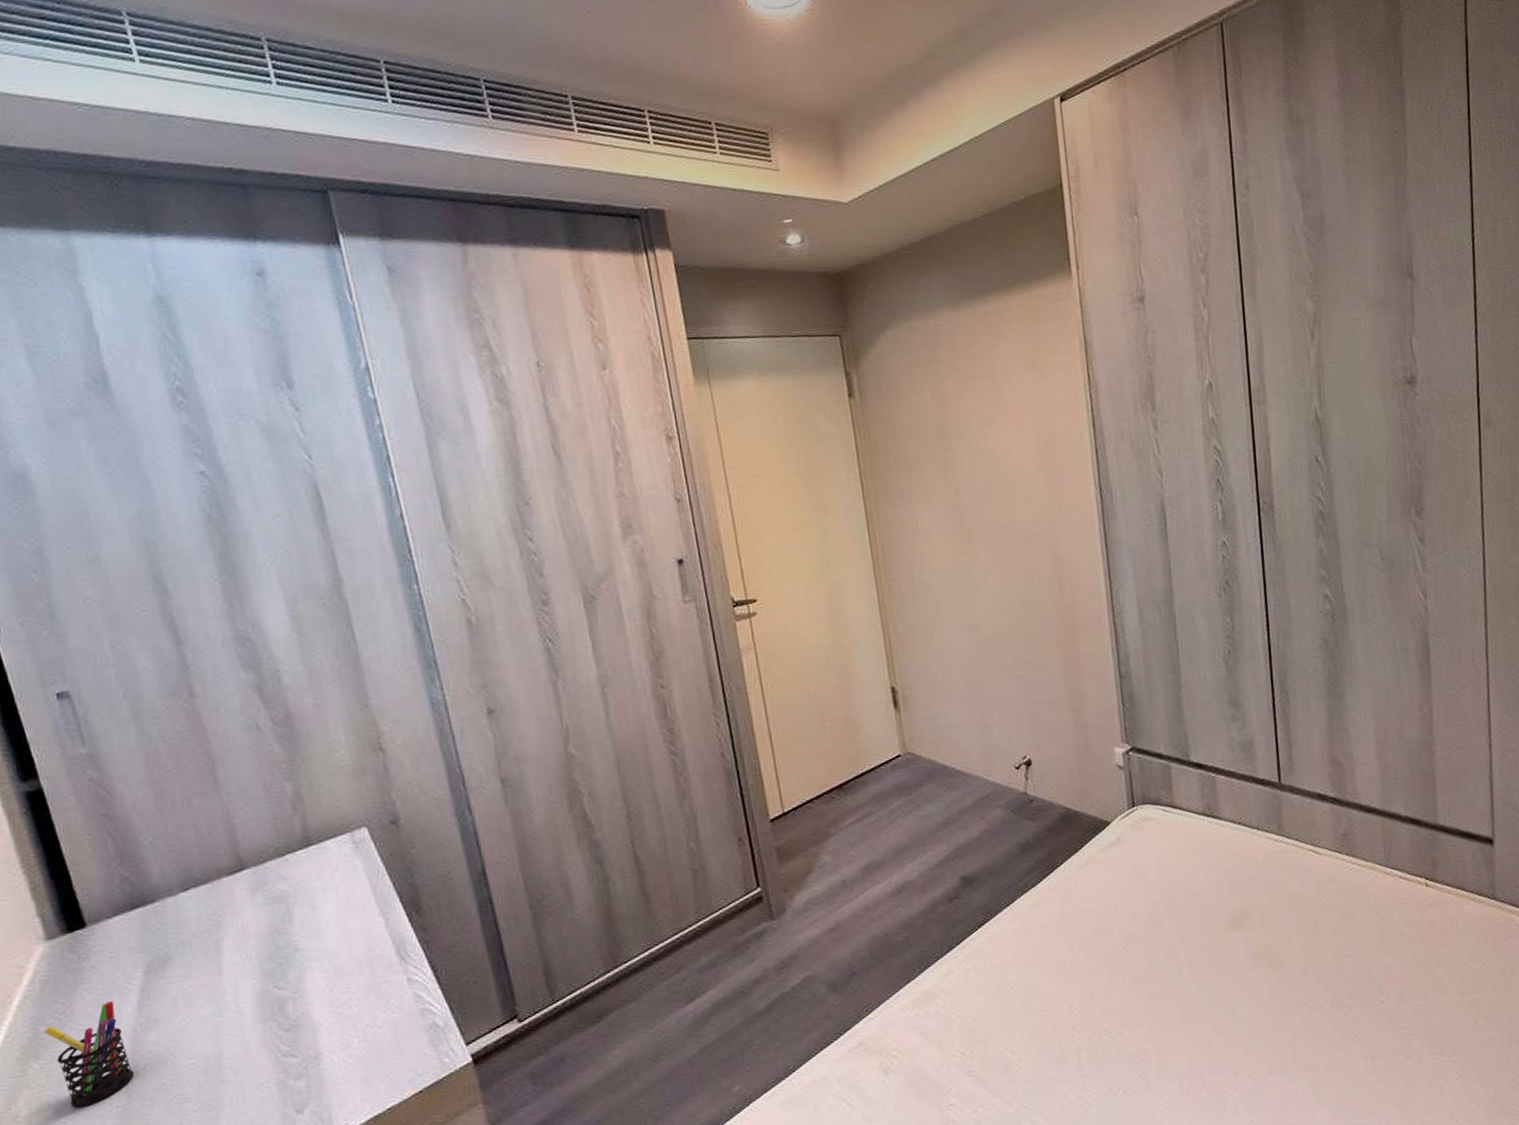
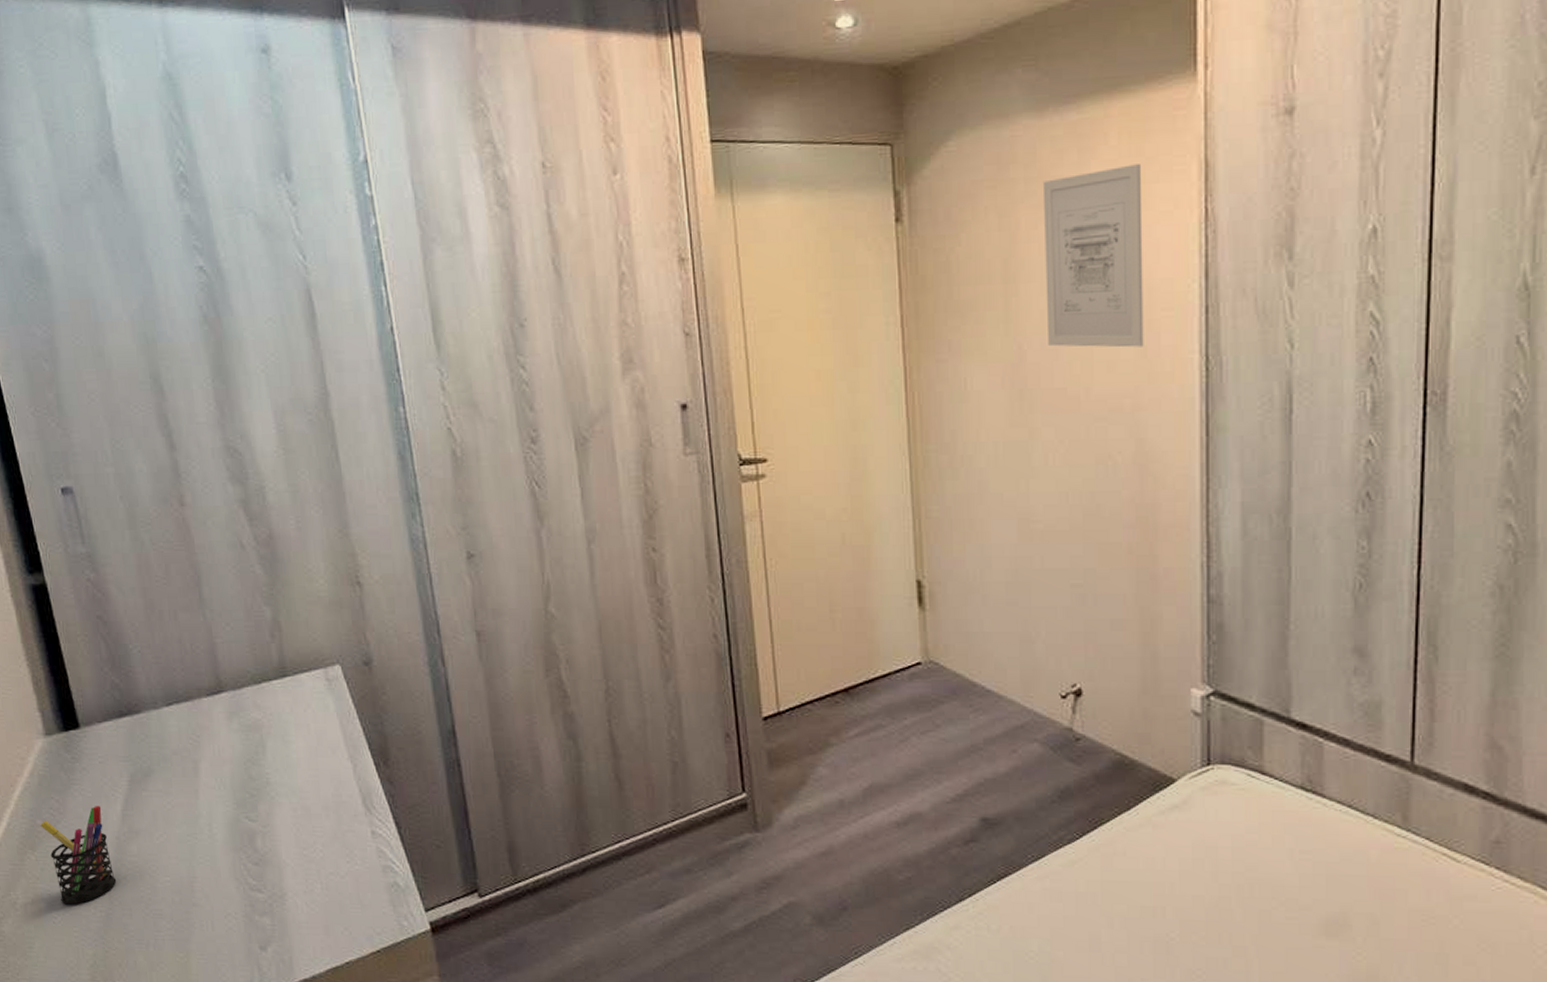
wall art: none [963,343,1053,489] -> present [1042,164,1144,348]

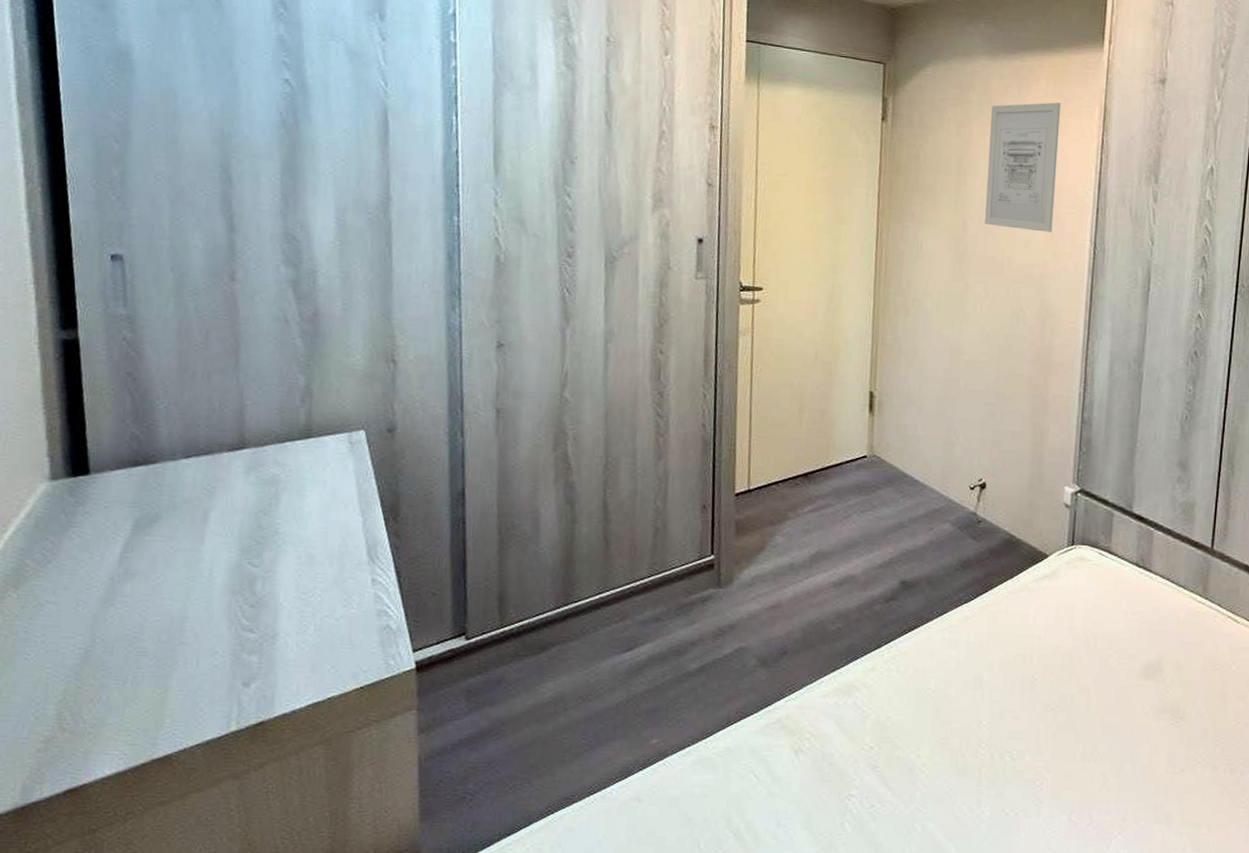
pen holder: present [40,805,117,905] -> none [29,547,103,642]

